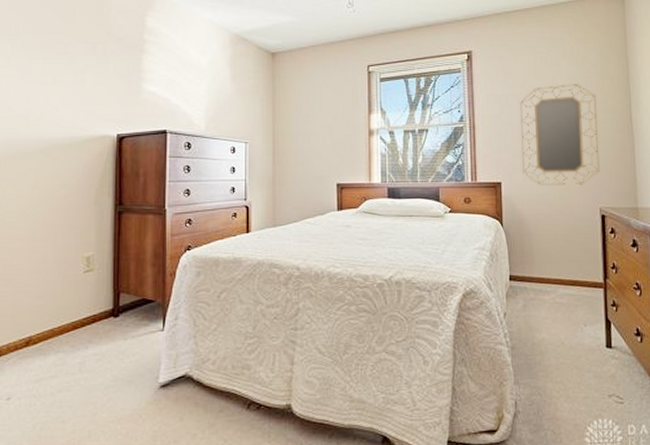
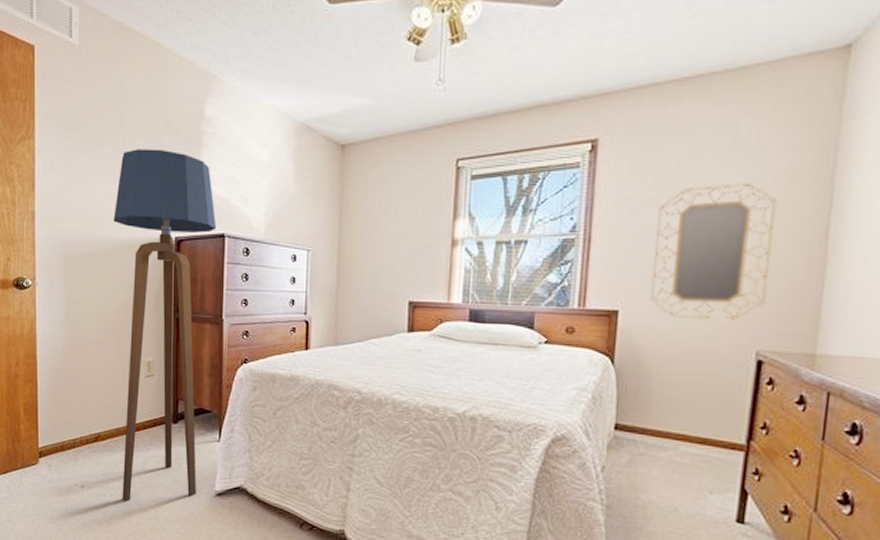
floor lamp: none [53,54,159,408] -> present [114,149,217,502]

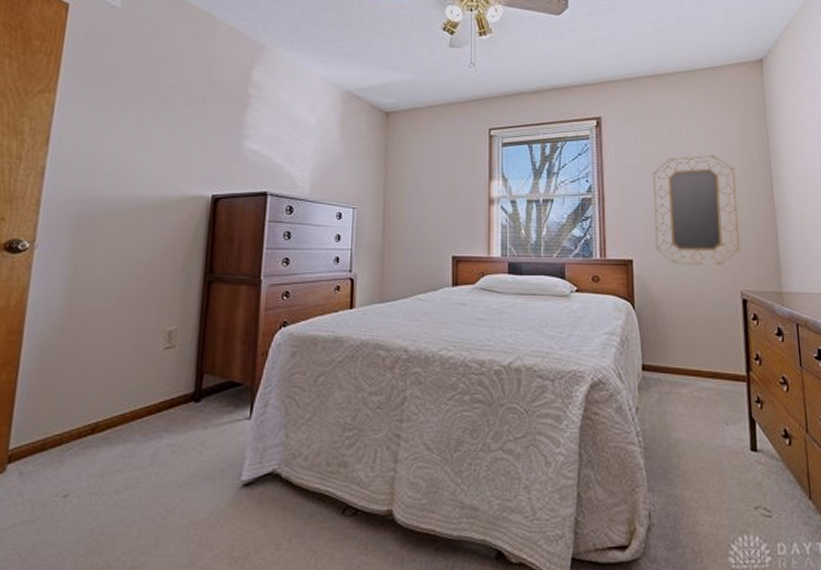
floor lamp: present [114,149,217,502] -> none [119,107,259,509]

